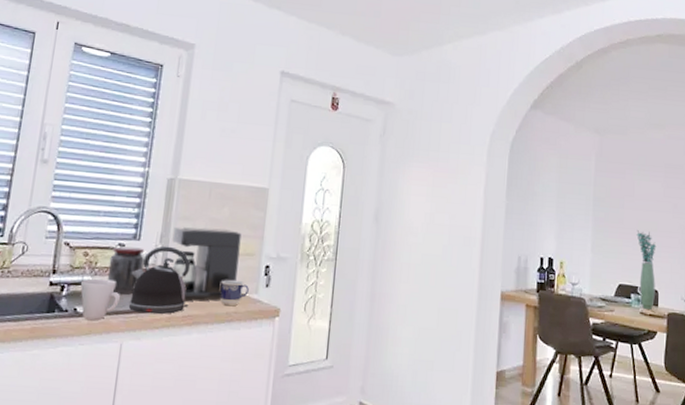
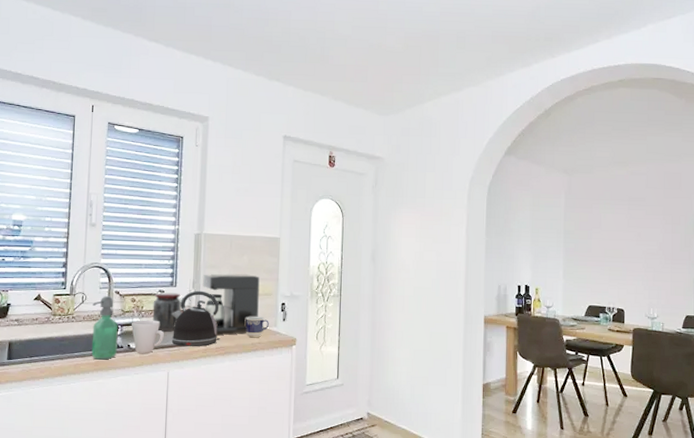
soap dispenser: none [27,247,65,327] -> present [91,296,118,361]
vase: present [636,230,657,311] -> none [604,258,622,327]

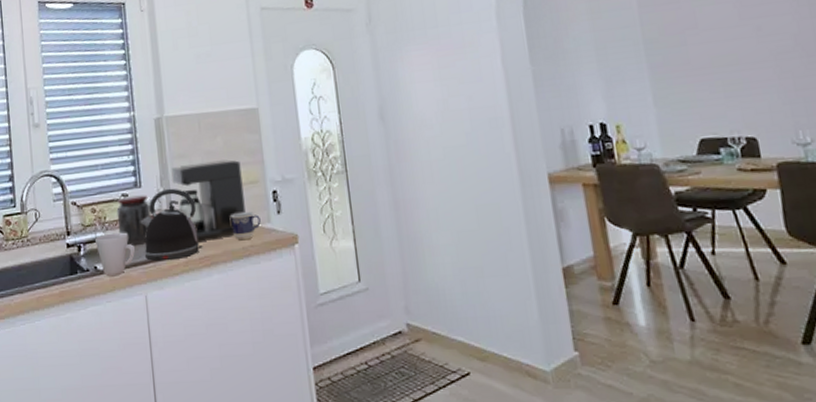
soap dispenser: present [91,296,118,361] -> none [48,209,83,290]

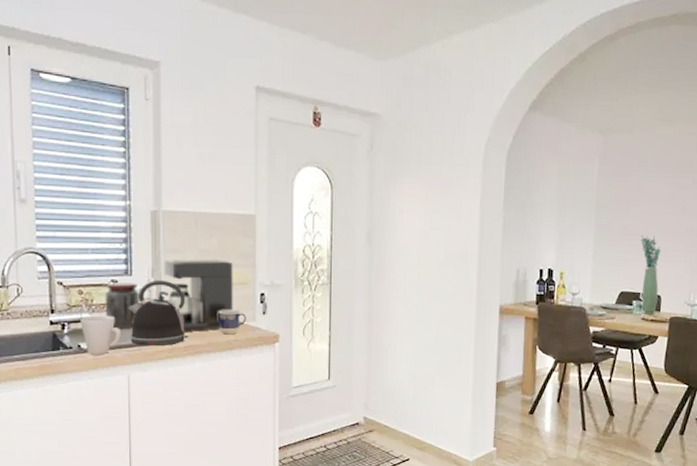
vase: none [710,67,755,165] -> present [640,236,661,316]

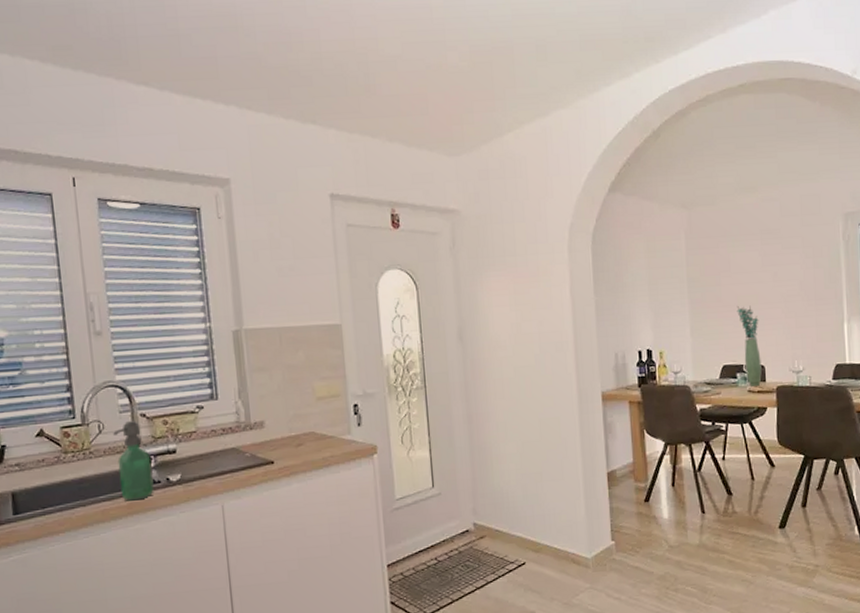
soap dispenser: none [31,288,65,364] -> present [113,421,154,502]
mug: present [81,315,122,356] -> none [167,444,212,488]
jar: present [105,283,140,330] -> none [191,407,229,458]
kettle: present [128,279,189,347] -> none [216,400,283,473]
coffee maker: present [158,259,233,332] -> none [246,374,326,452]
cup: present [218,310,246,335] -> none [311,424,341,452]

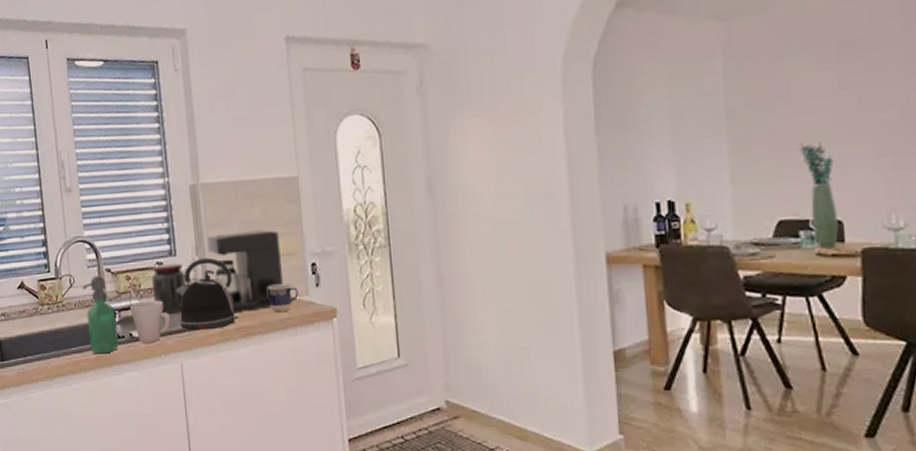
mug: none [167,444,212,488] -> present [130,300,171,344]
jar: none [191,407,229,458] -> present [151,263,187,315]
kettle: none [216,400,283,473] -> present [175,257,239,331]
coffee maker: none [246,374,326,452] -> present [203,230,283,312]
cup: none [311,424,341,452] -> present [267,284,299,313]

